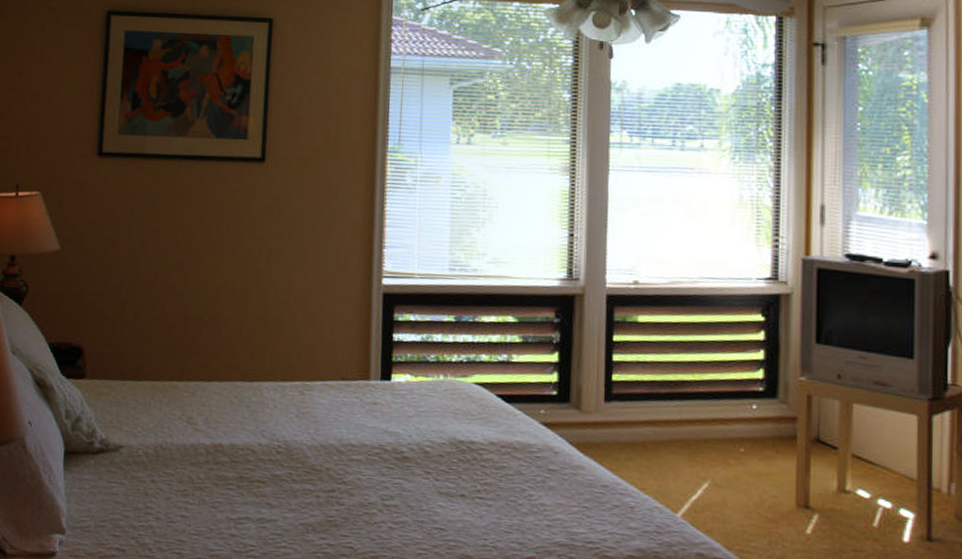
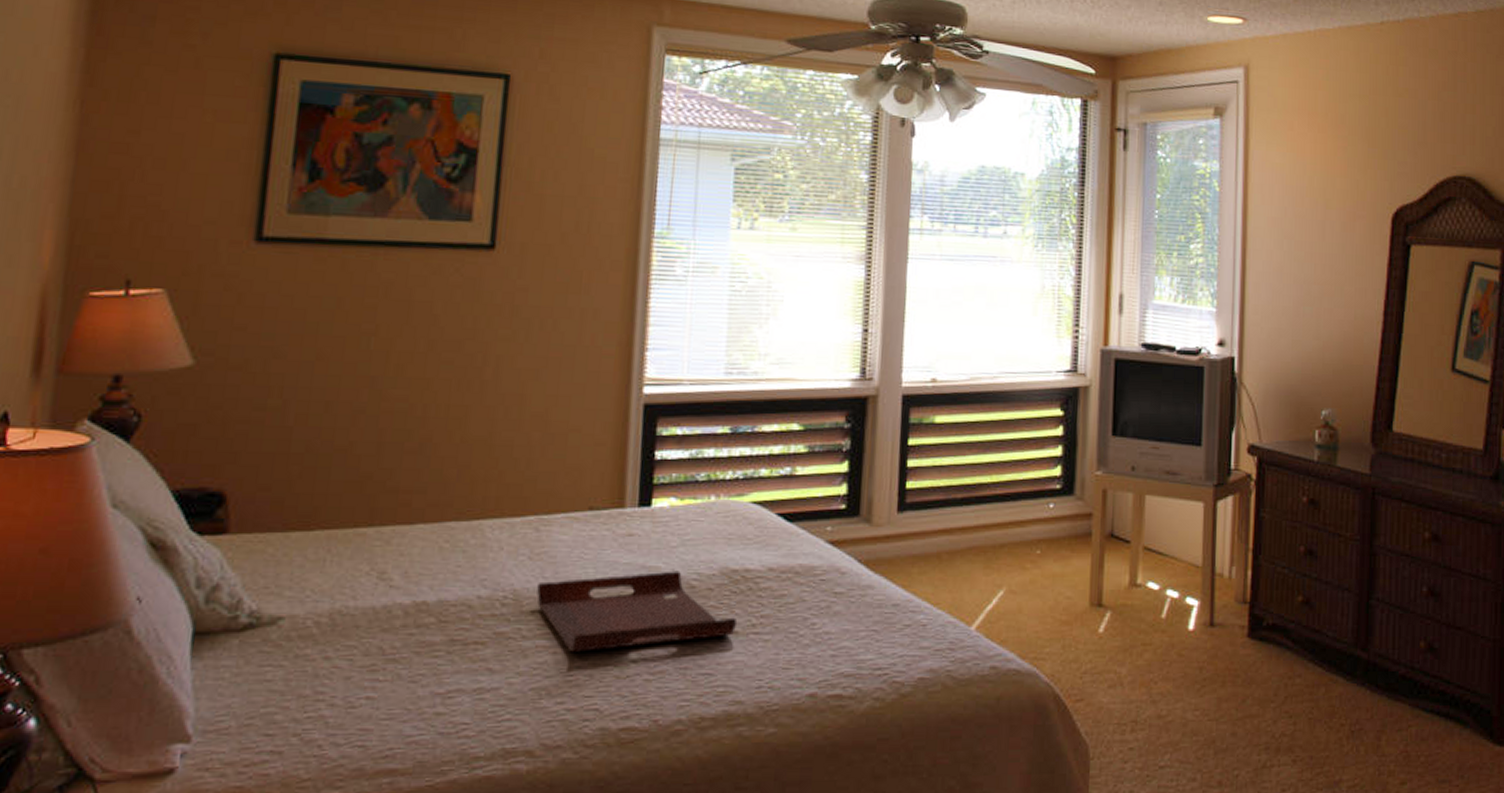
serving tray: none [303,436,465,499] -> present [536,571,738,652]

